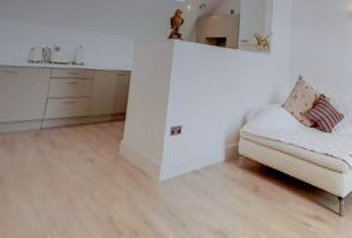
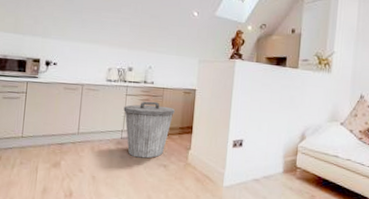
trash can: none [45,84,106,152] -> present [123,101,175,158]

